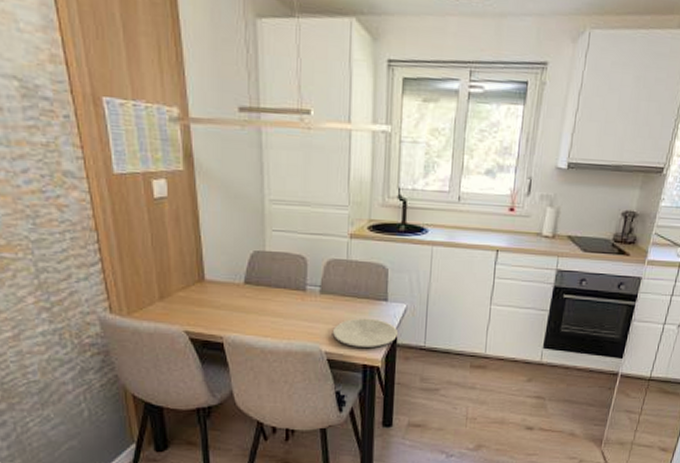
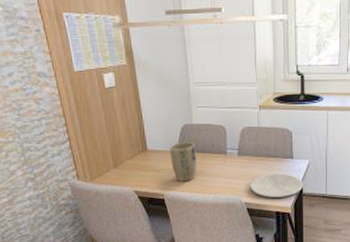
plant pot: none [235,272,268,322] -> present [170,141,197,182]

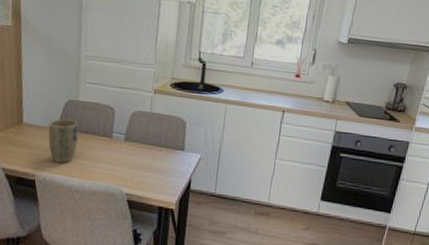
plate: present [250,173,303,197] -> none [134,164,192,192]

